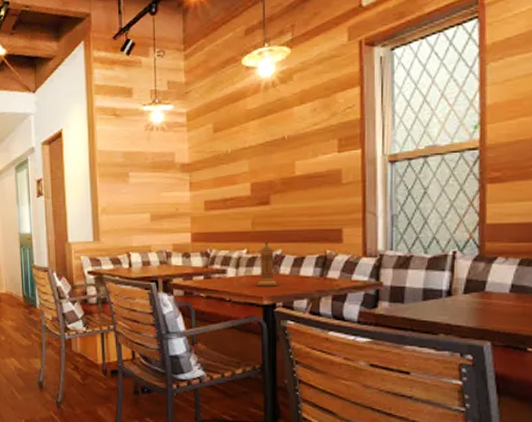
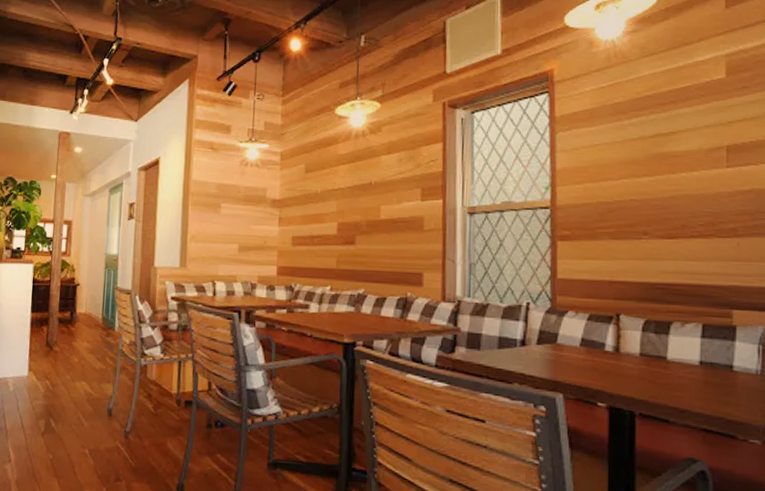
coffee pot: present [256,241,278,287] -> none [338,280,359,325]

